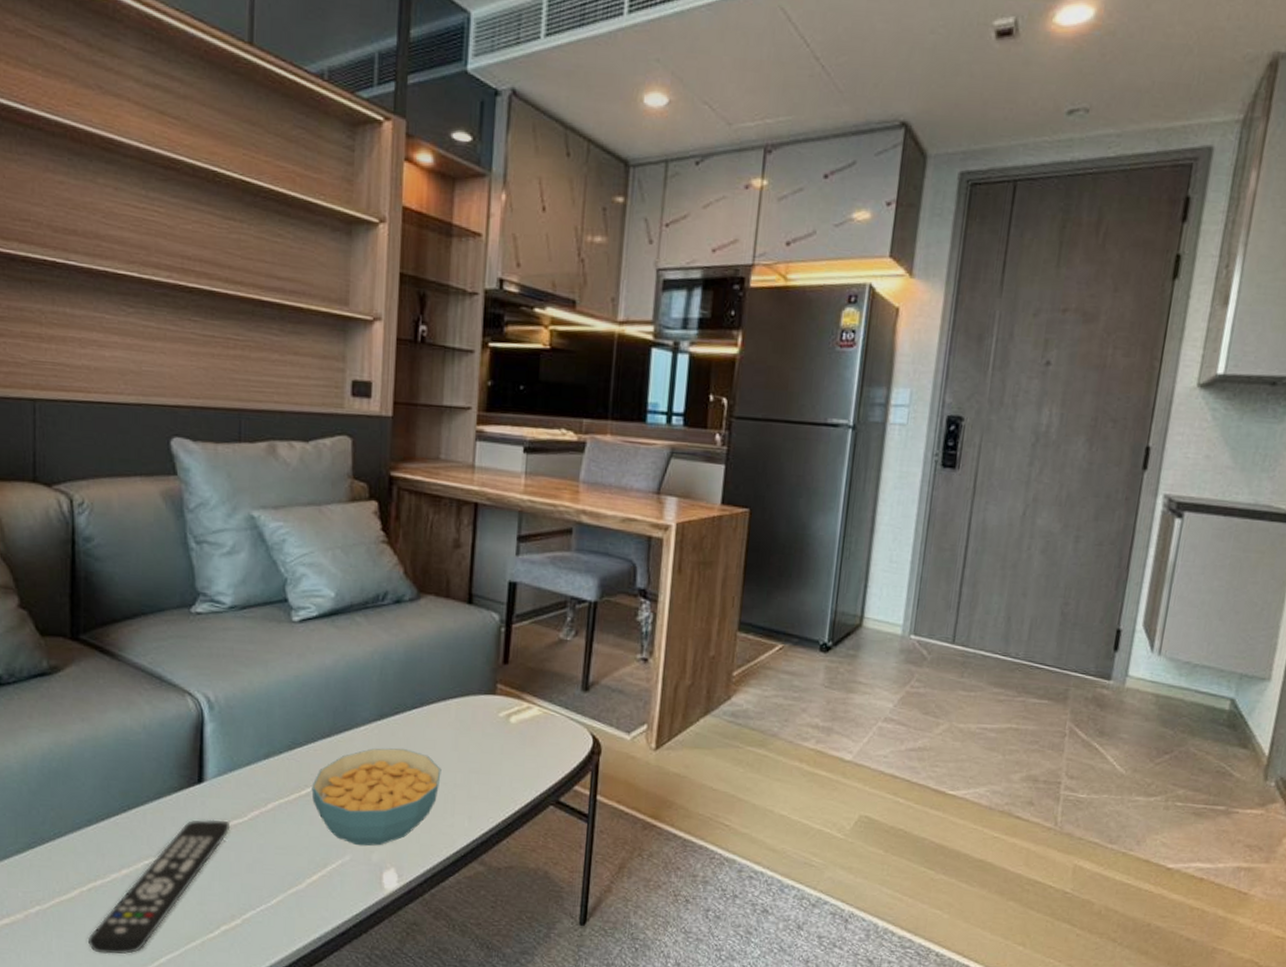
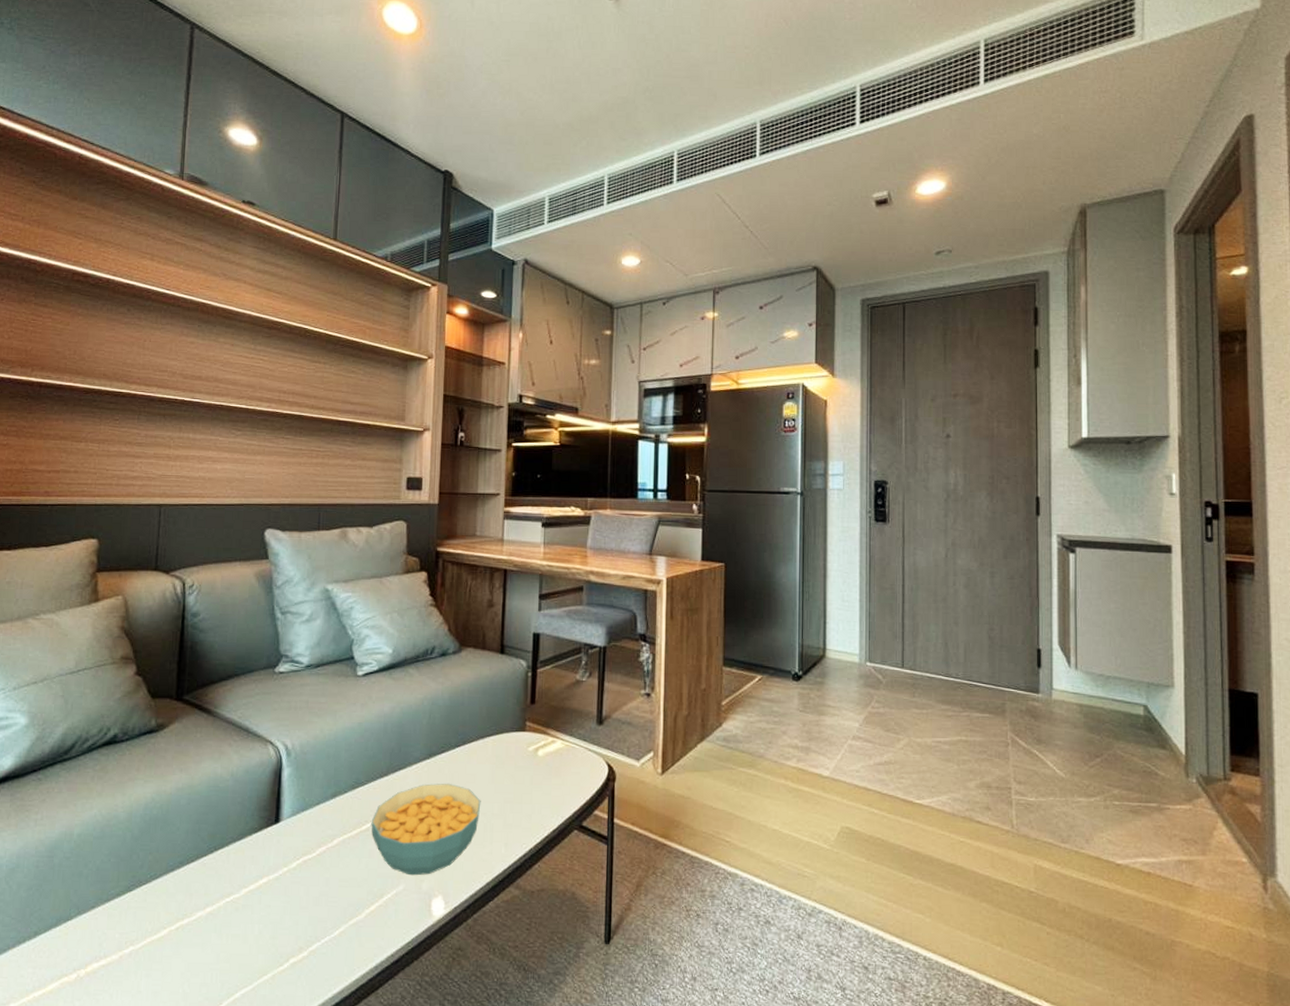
remote control: present [87,819,231,954] -> none [172,856,301,991]

